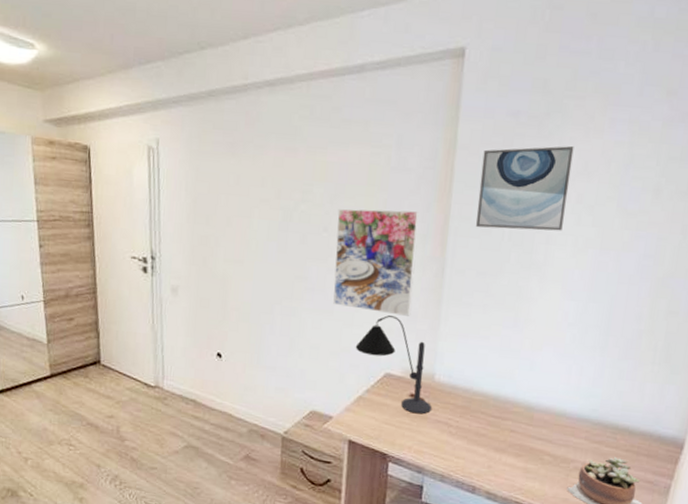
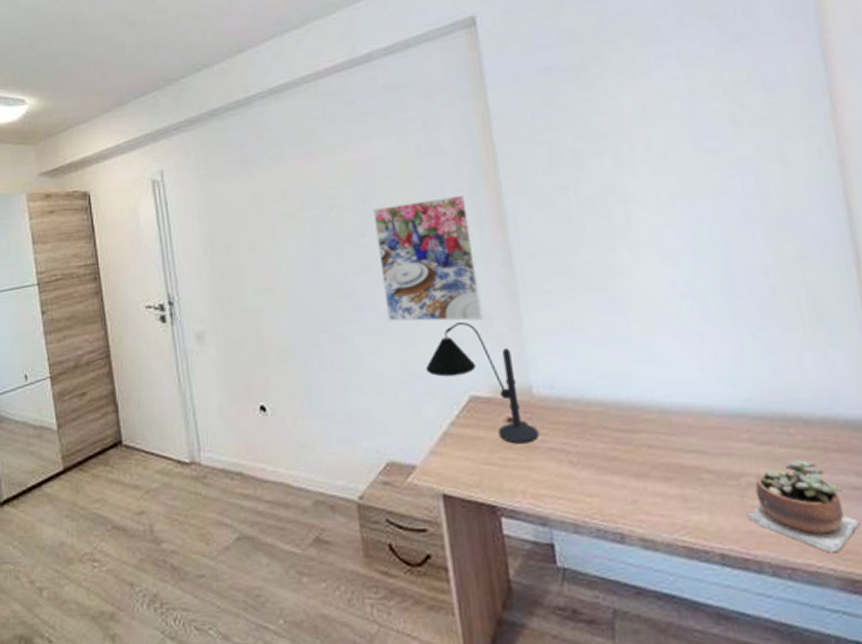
wall art: present [475,146,574,231] -> none [522,92,638,200]

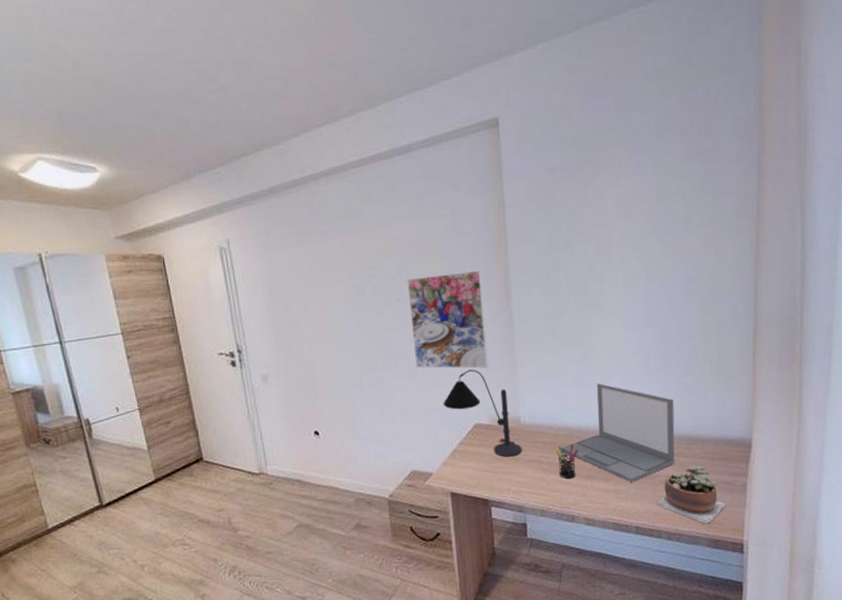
pen holder: none [587,424,620,478] -> present [556,443,579,479]
laptop: none [593,339,767,484] -> present [560,383,675,482]

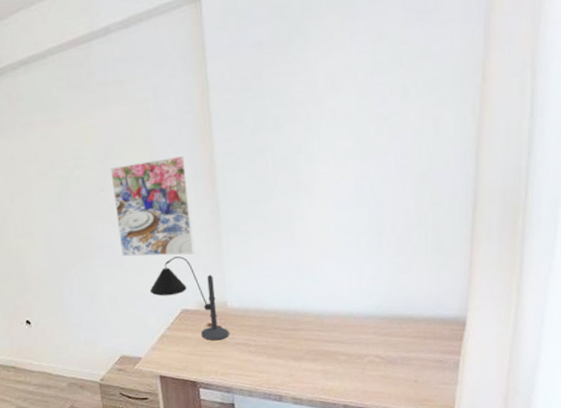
pen holder: present [556,443,579,479] -> none [263,326,286,361]
laptop: present [560,383,675,482] -> none [268,266,386,362]
succulent plant: present [656,465,725,524] -> none [365,344,436,402]

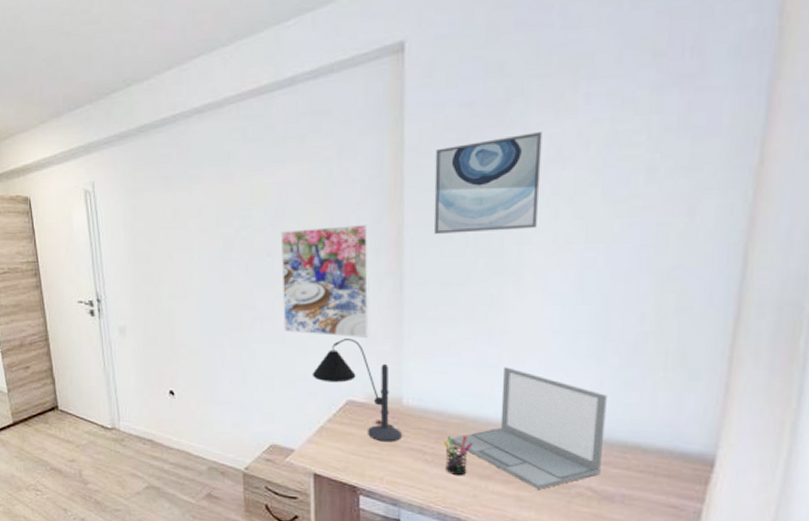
wall art: none [235,65,322,159] -> present [433,132,543,234]
pen holder: none [263,326,286,361] -> present [444,434,473,476]
laptop: none [268,266,386,362] -> present [450,367,607,489]

